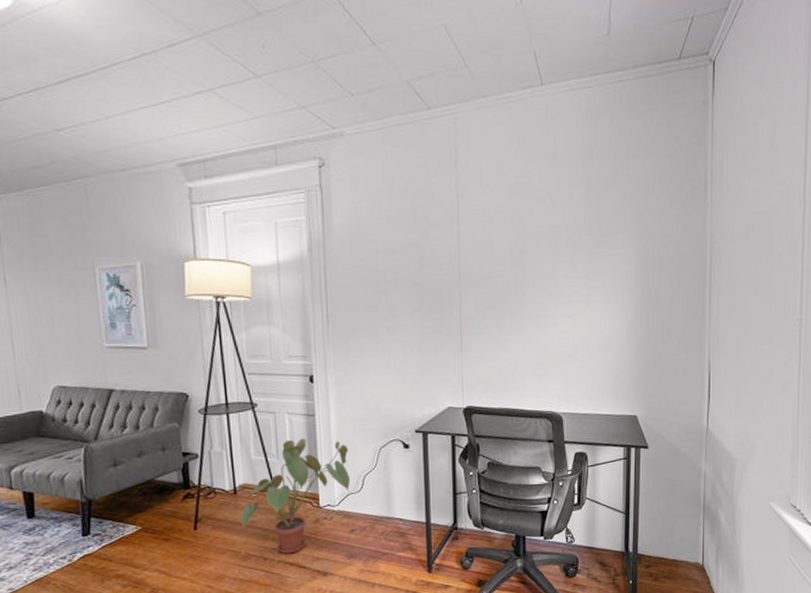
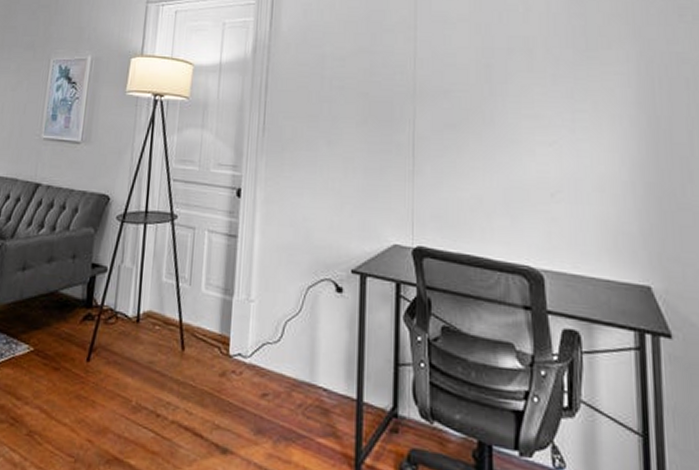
house plant: present [240,438,351,554] -> none [138,263,271,414]

